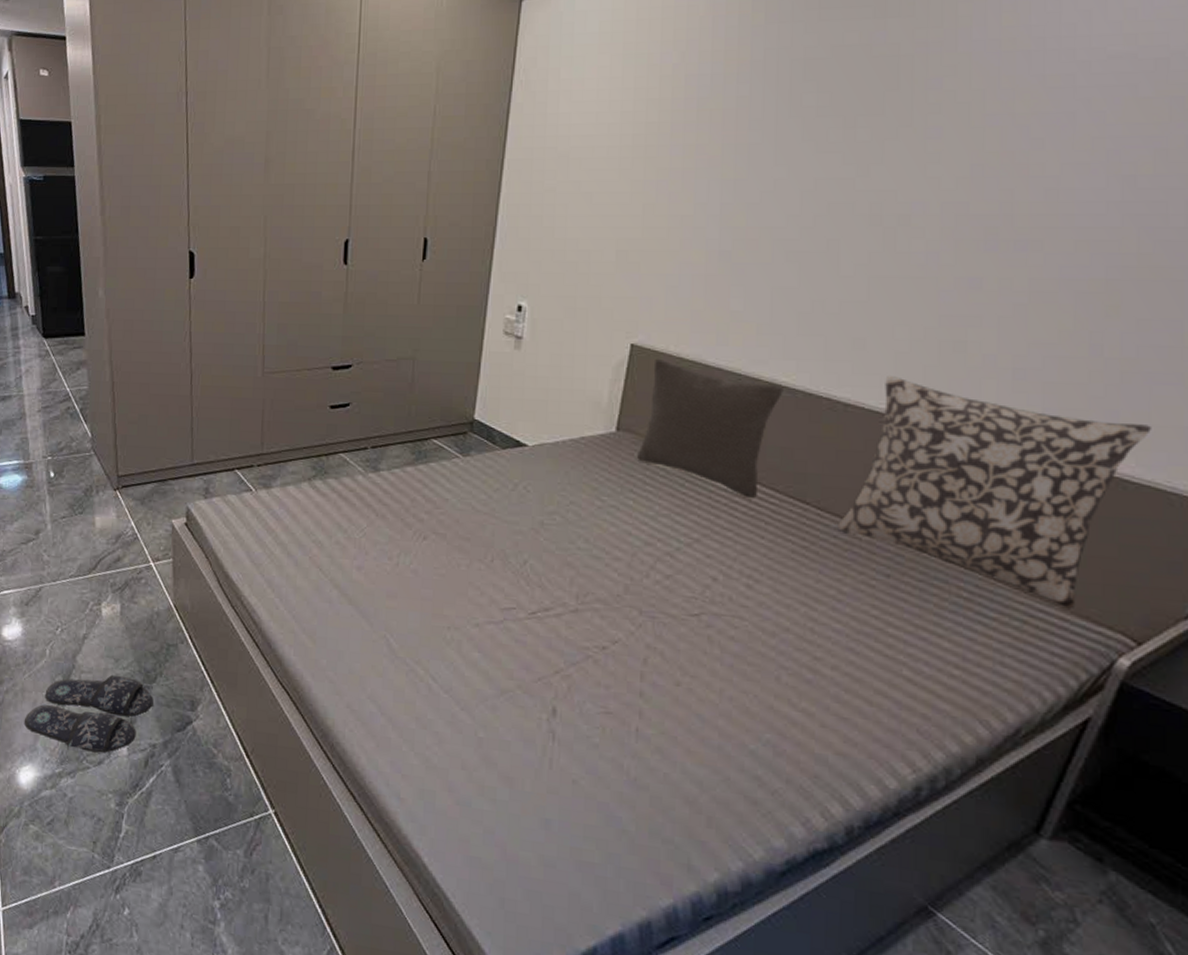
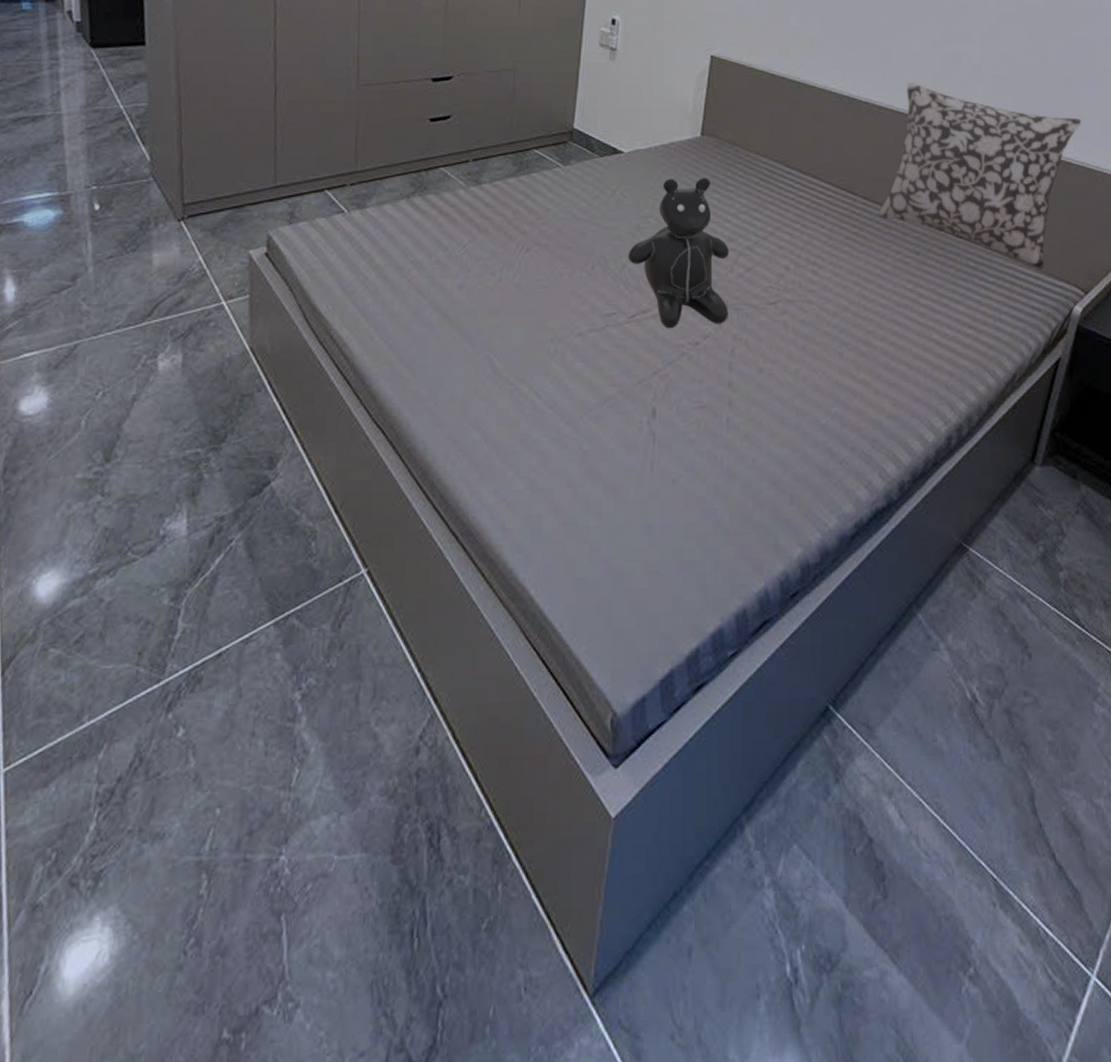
slippers: present [24,674,154,753] -> none [46,439,222,540]
stuffed animal: none [530,475,646,631] -> present [628,177,729,329]
pillow: present [637,358,783,499] -> none [720,68,833,193]

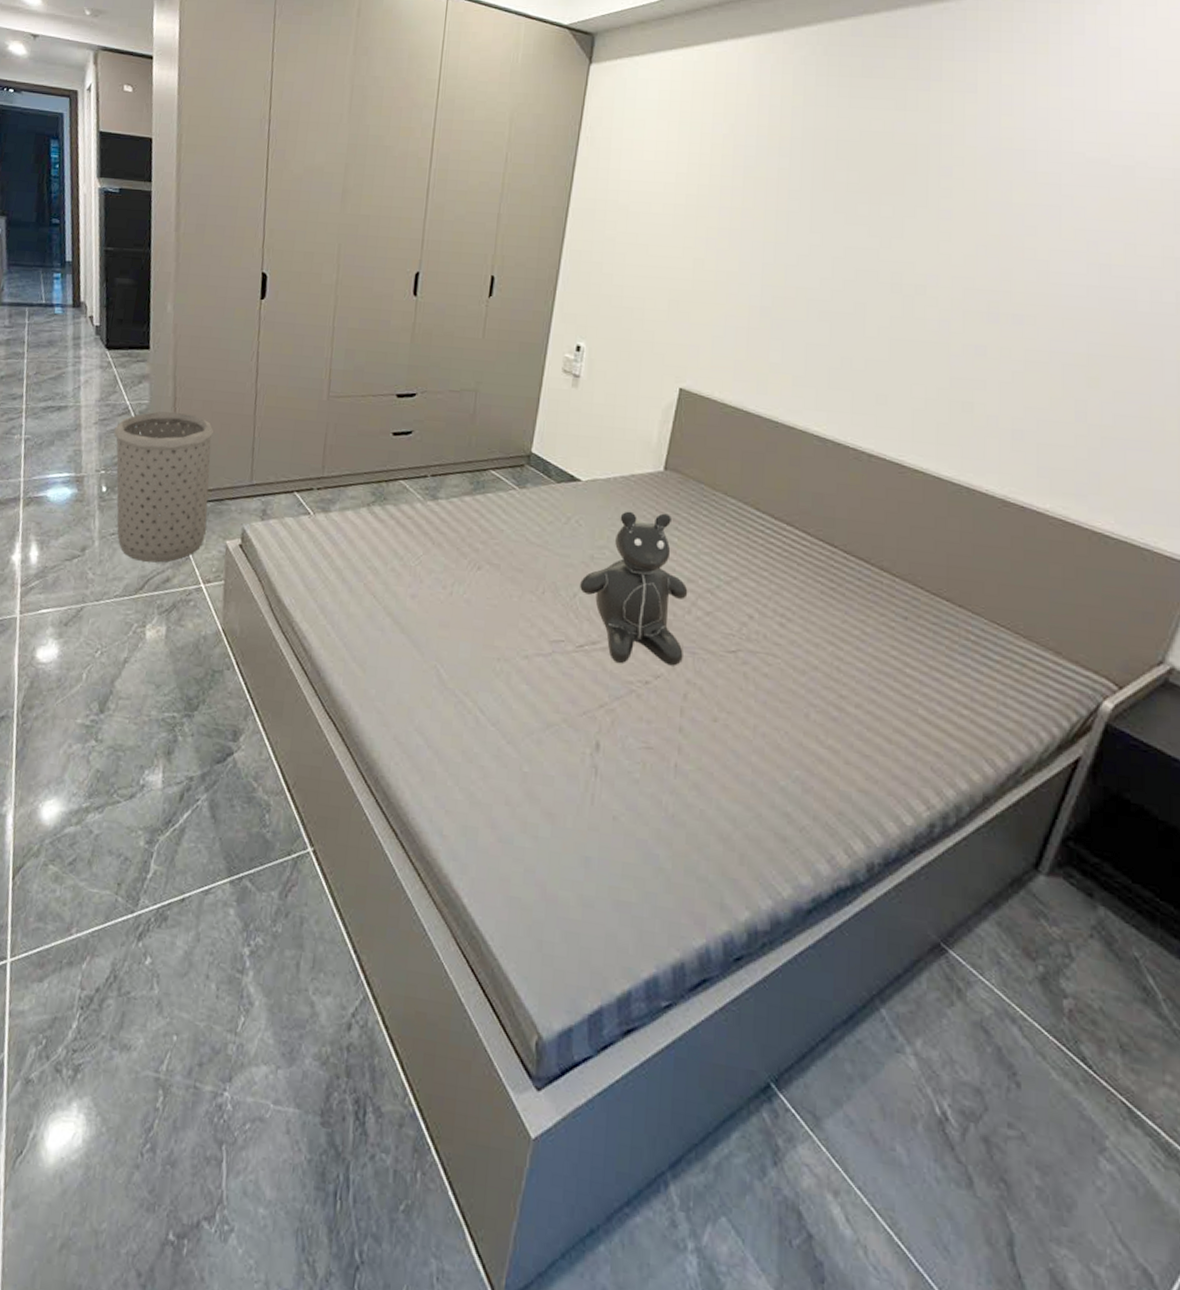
laundry basket: none [106,113,228,284] -> present [114,411,214,563]
pillow: present [879,83,1081,269] -> none [862,431,1127,654]

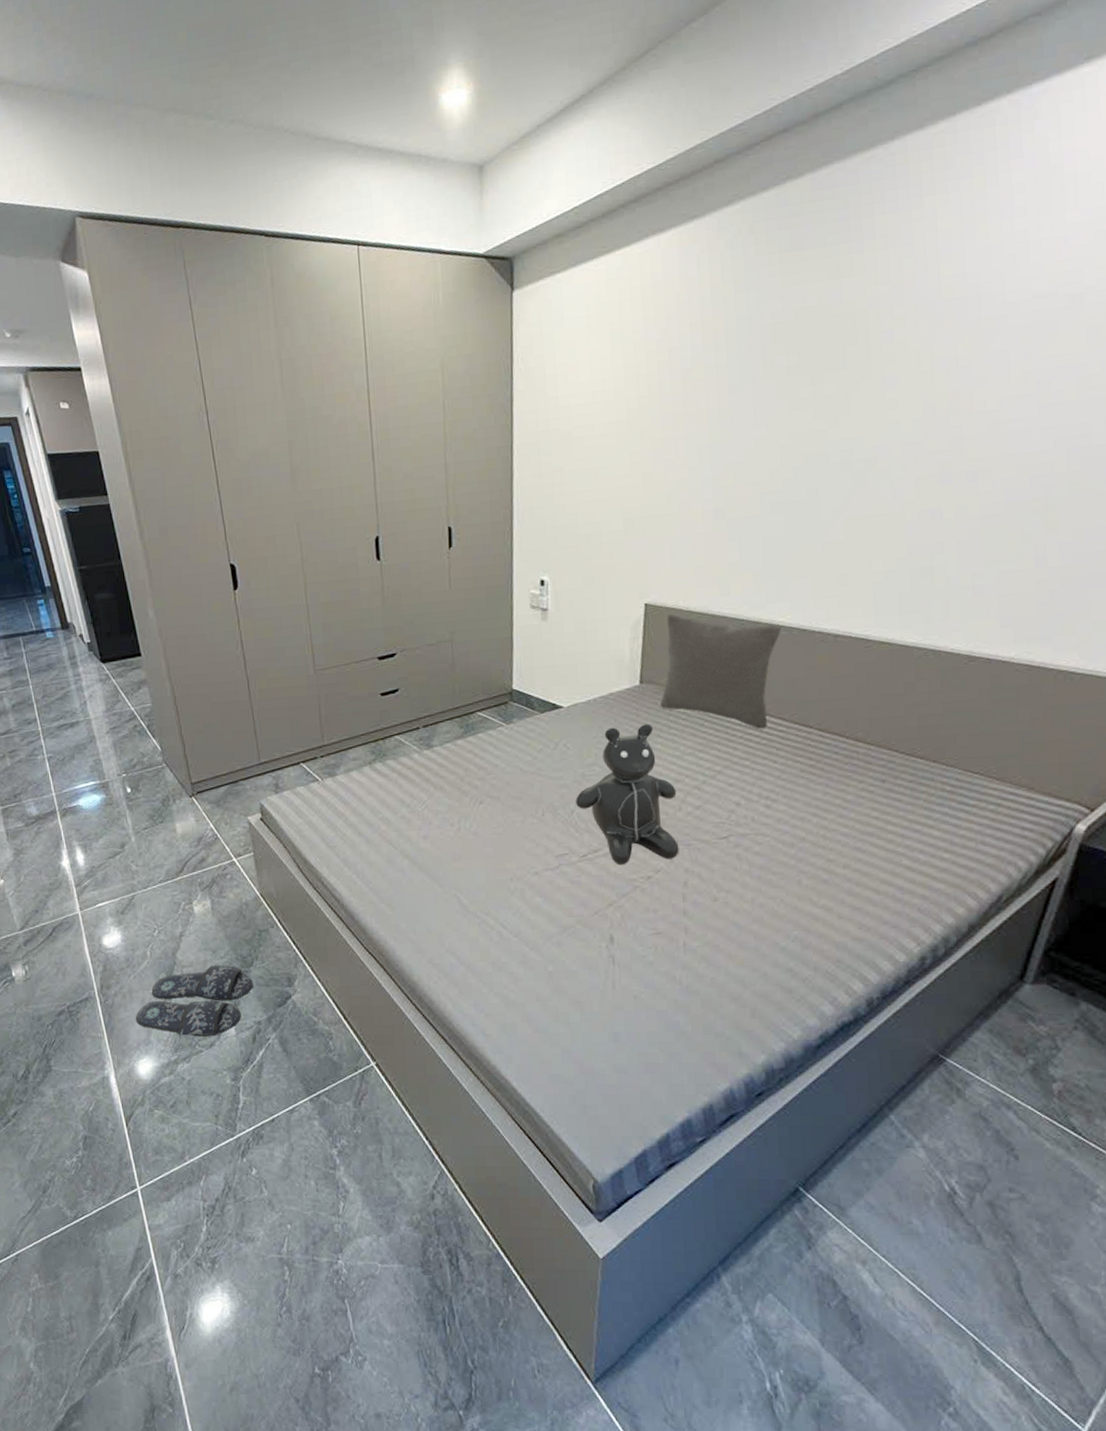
slippers: none [52,701,194,786] -> present [135,964,253,1037]
laundry basket: present [114,411,214,563] -> none [126,709,228,848]
pillow: none [683,403,815,541] -> present [660,613,781,730]

